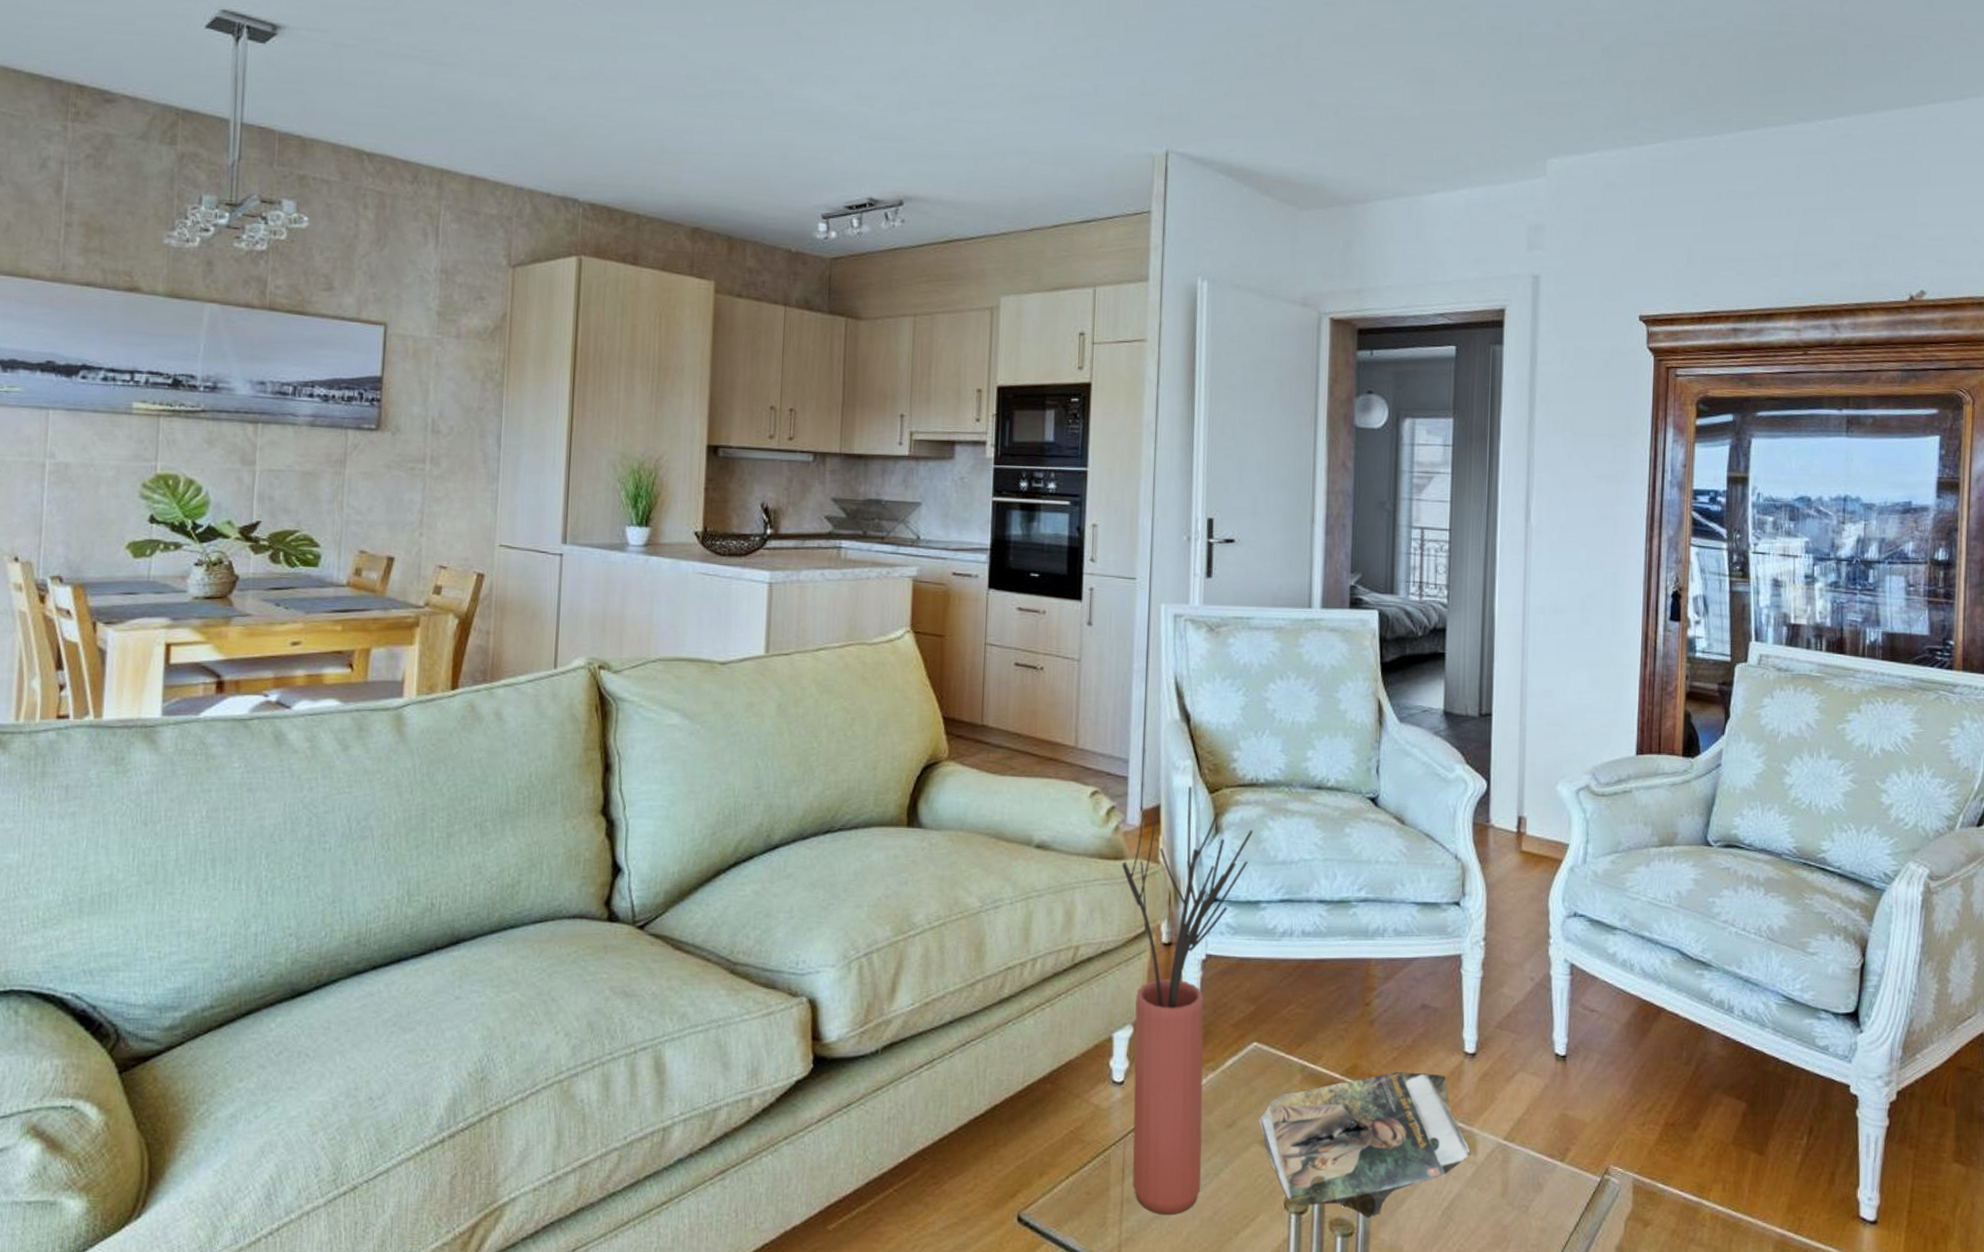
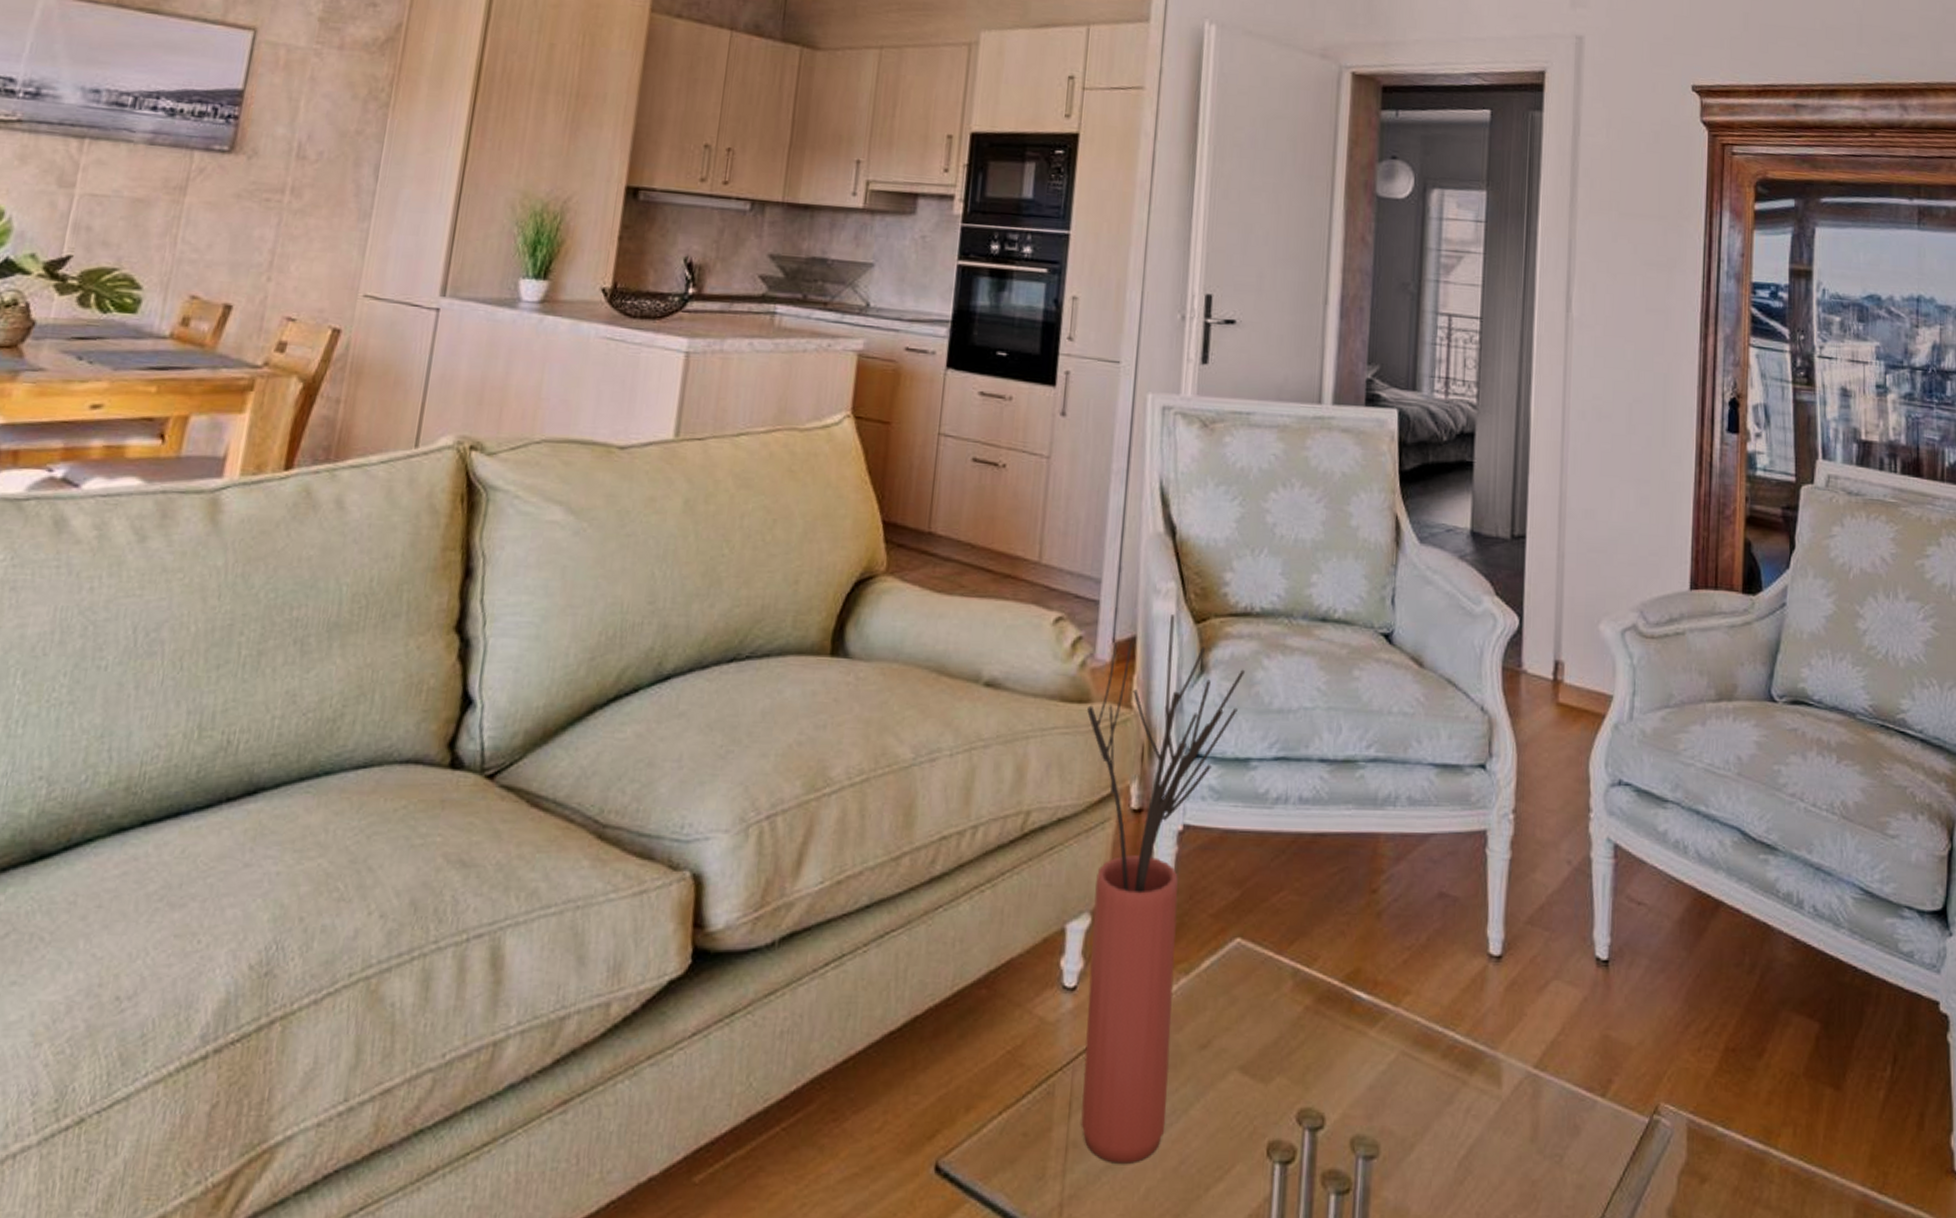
magazine: present [1259,1071,1472,1218] -> none [1239,977,1496,1170]

